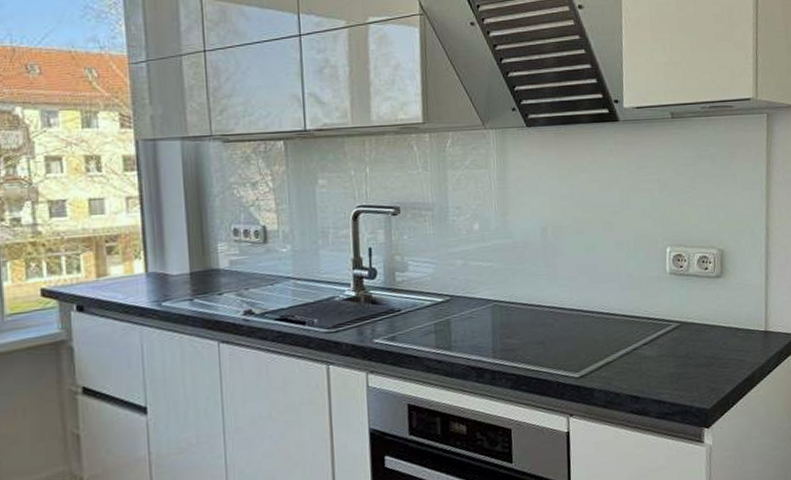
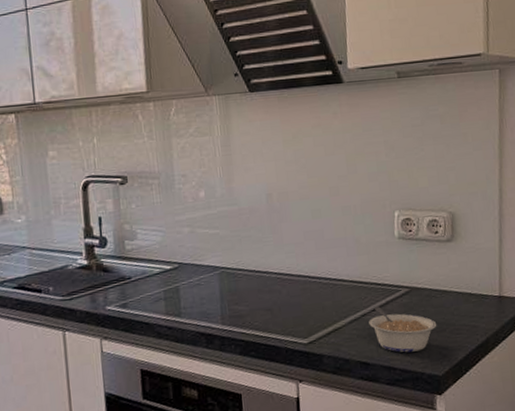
legume: none [640,341,706,387] -> present [369,307,437,353]

